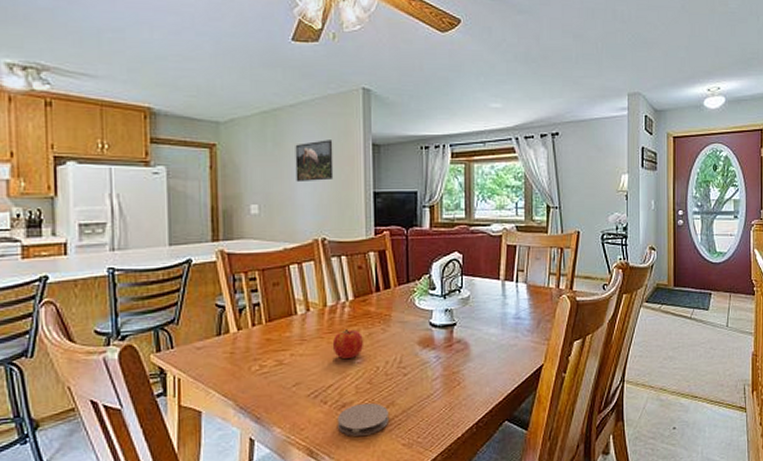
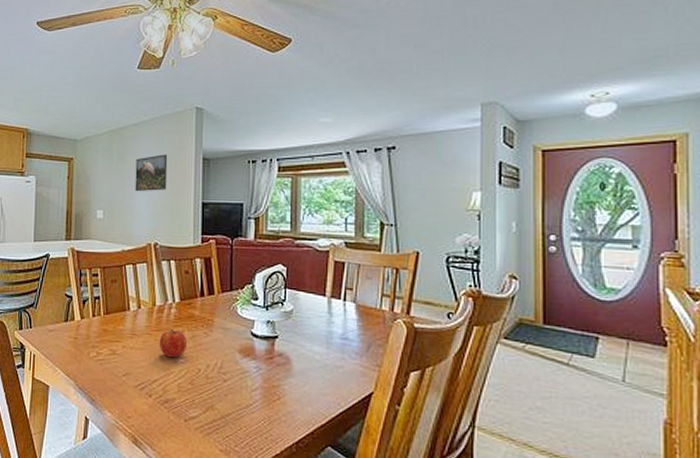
coaster: present [337,402,388,437] -> none [159,402,207,435]

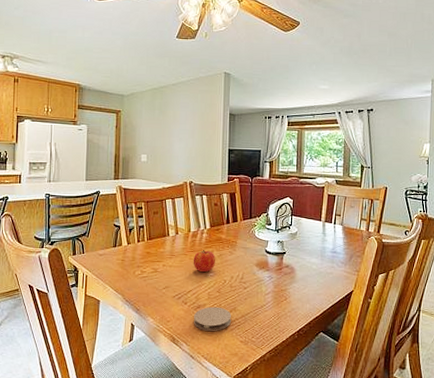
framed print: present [135,154,168,192] -> none [174,110,201,140]
coaster: none [159,402,207,435] -> present [193,306,231,332]

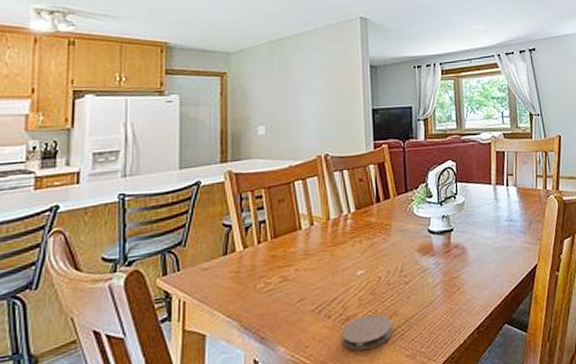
fruit: present [193,249,216,273] -> none [335,240,367,272]

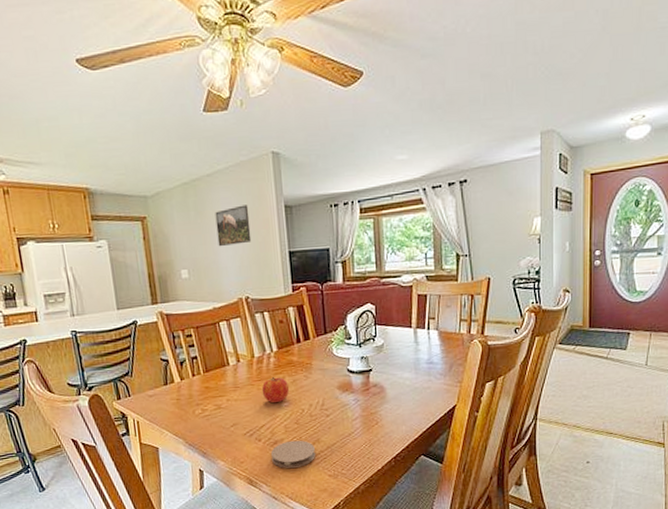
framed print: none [300,64,335,104] -> present [215,205,252,247]
fruit: none [335,240,367,272] -> present [261,376,290,404]

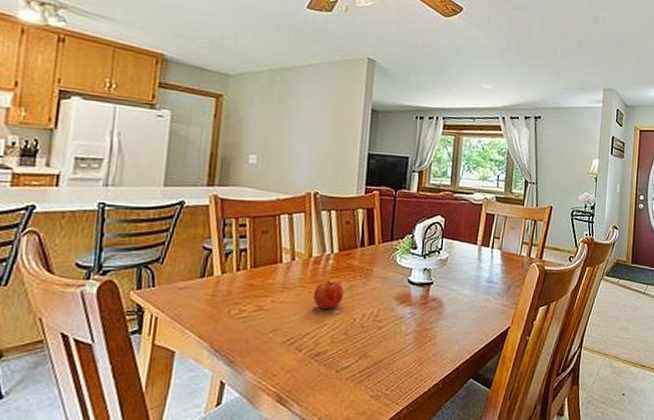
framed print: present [215,205,252,247] -> none [296,101,335,139]
coaster: present [270,440,315,469] -> none [309,353,360,386]

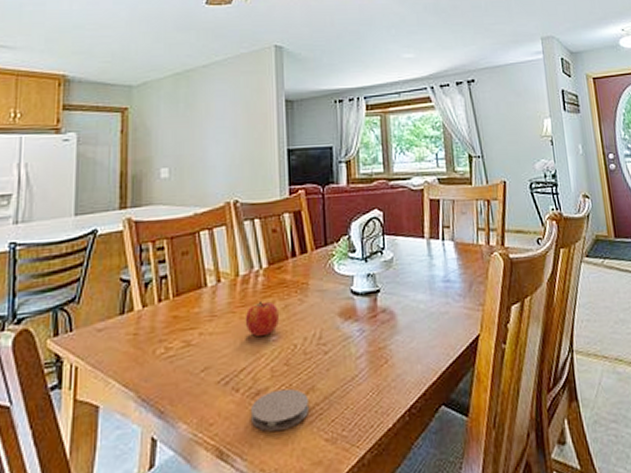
coaster: none [309,353,360,386] -> present [250,388,308,432]

